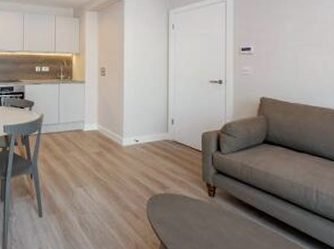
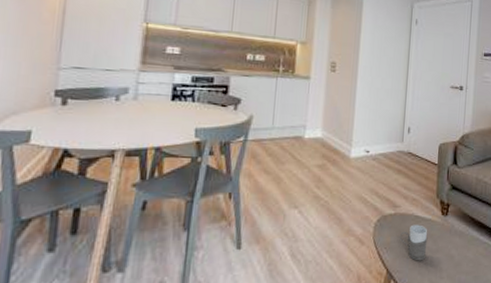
mug: none [170,204,197,236] -> present [399,224,428,261]

